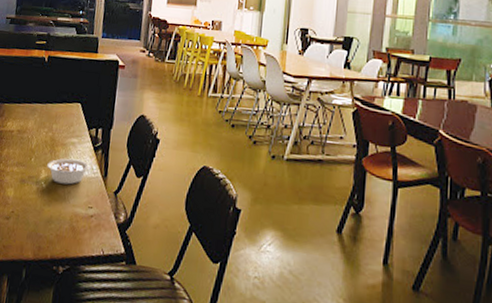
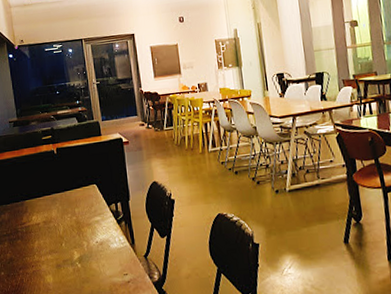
legume: present [47,158,94,185] -> none [78,234,121,260]

